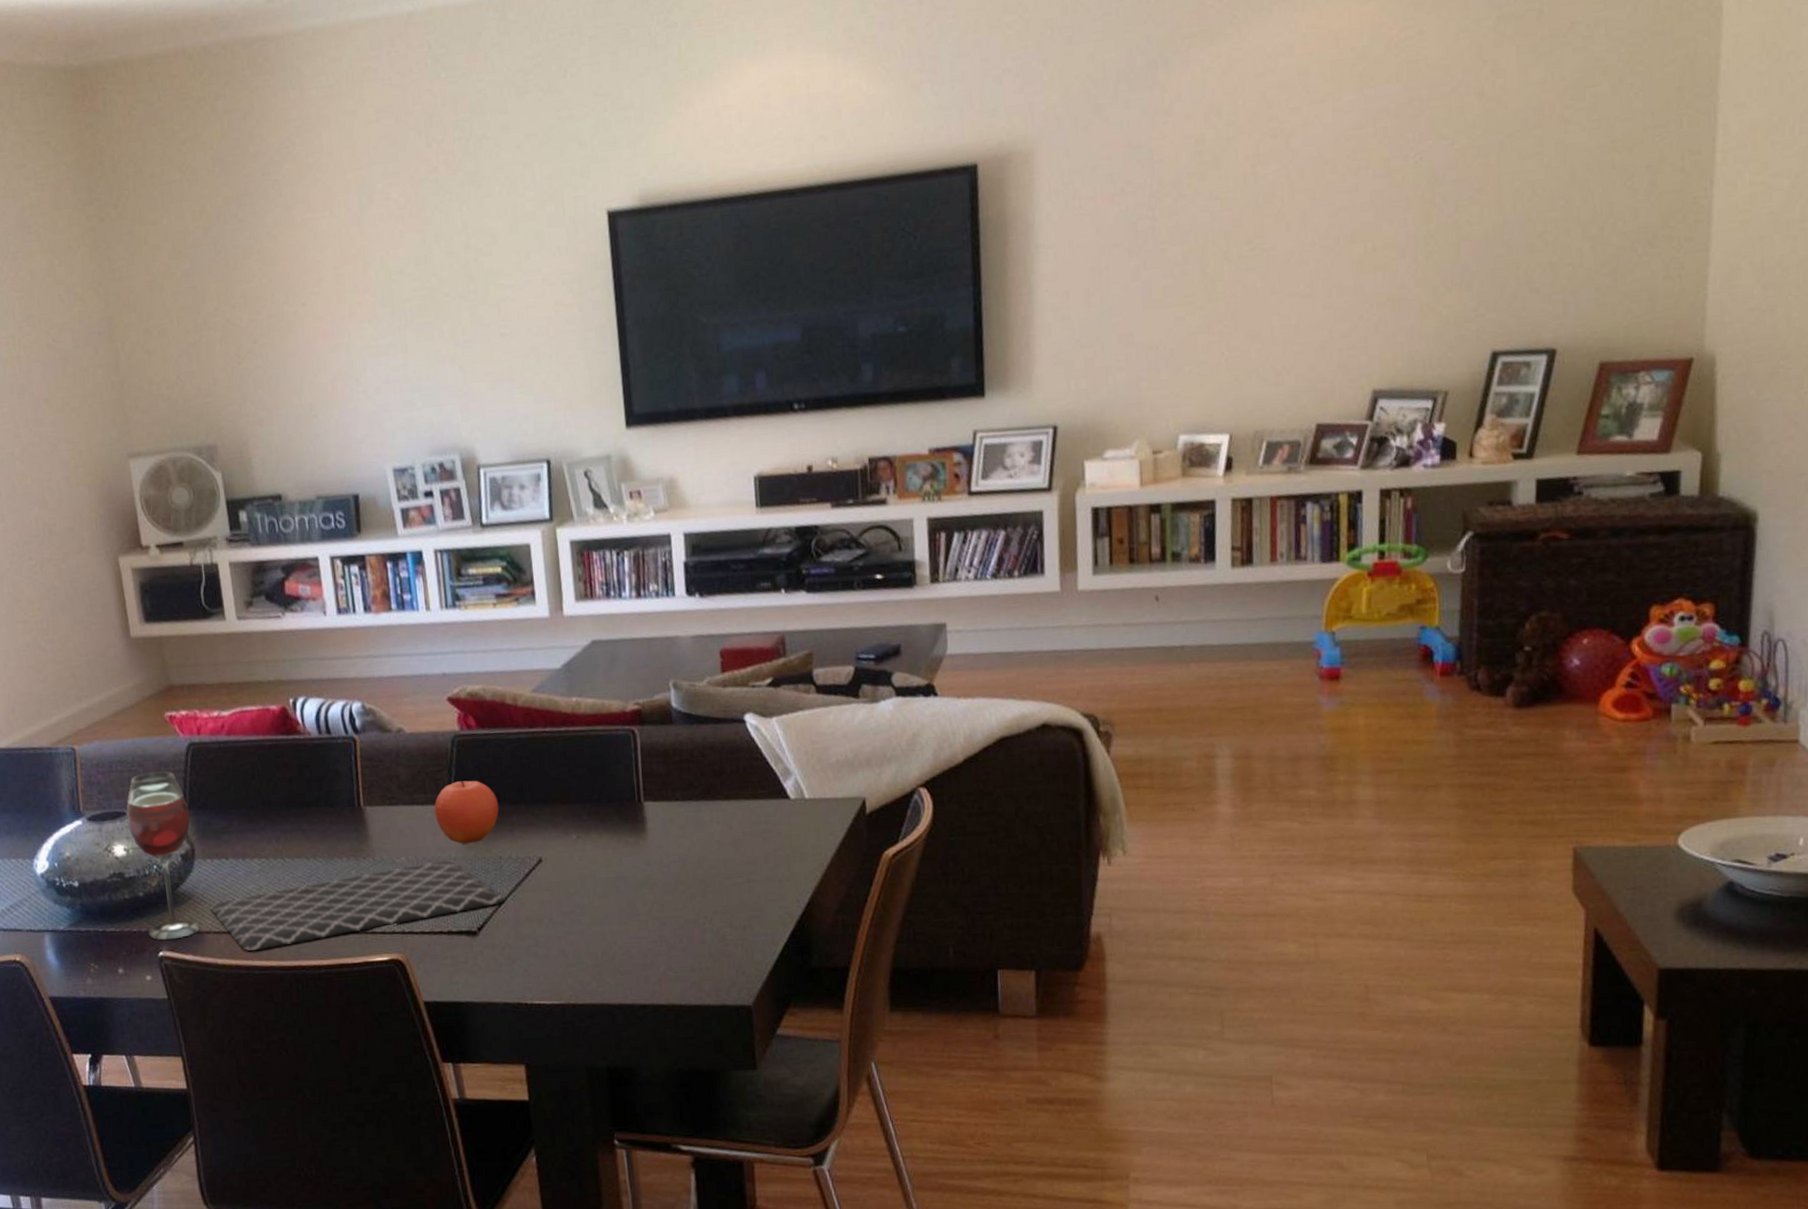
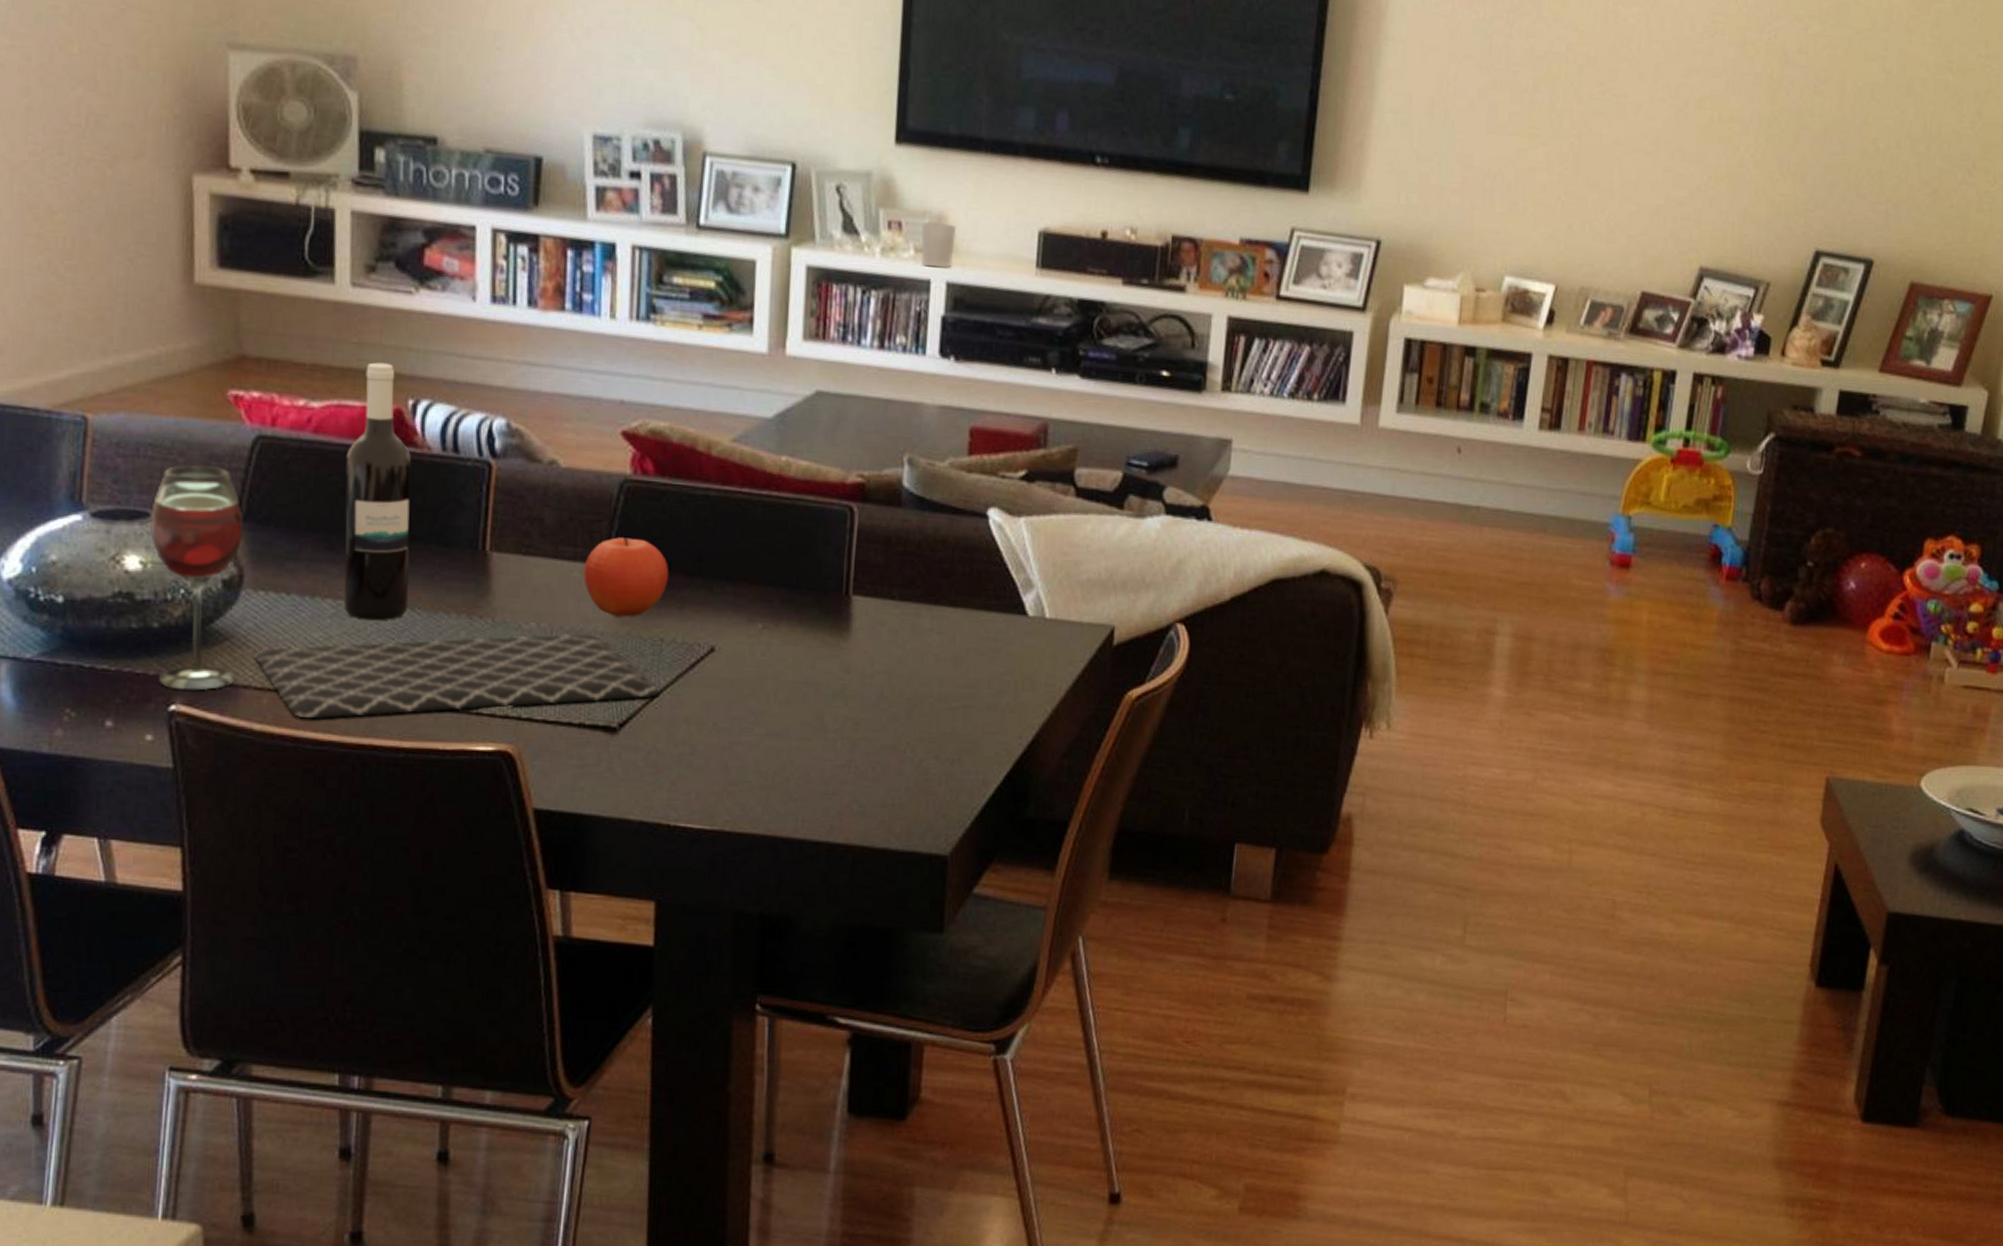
wine bottle: none [252,673,312,872] -> present [343,362,412,621]
candle holder: none [656,484,686,524] -> present [920,221,956,268]

